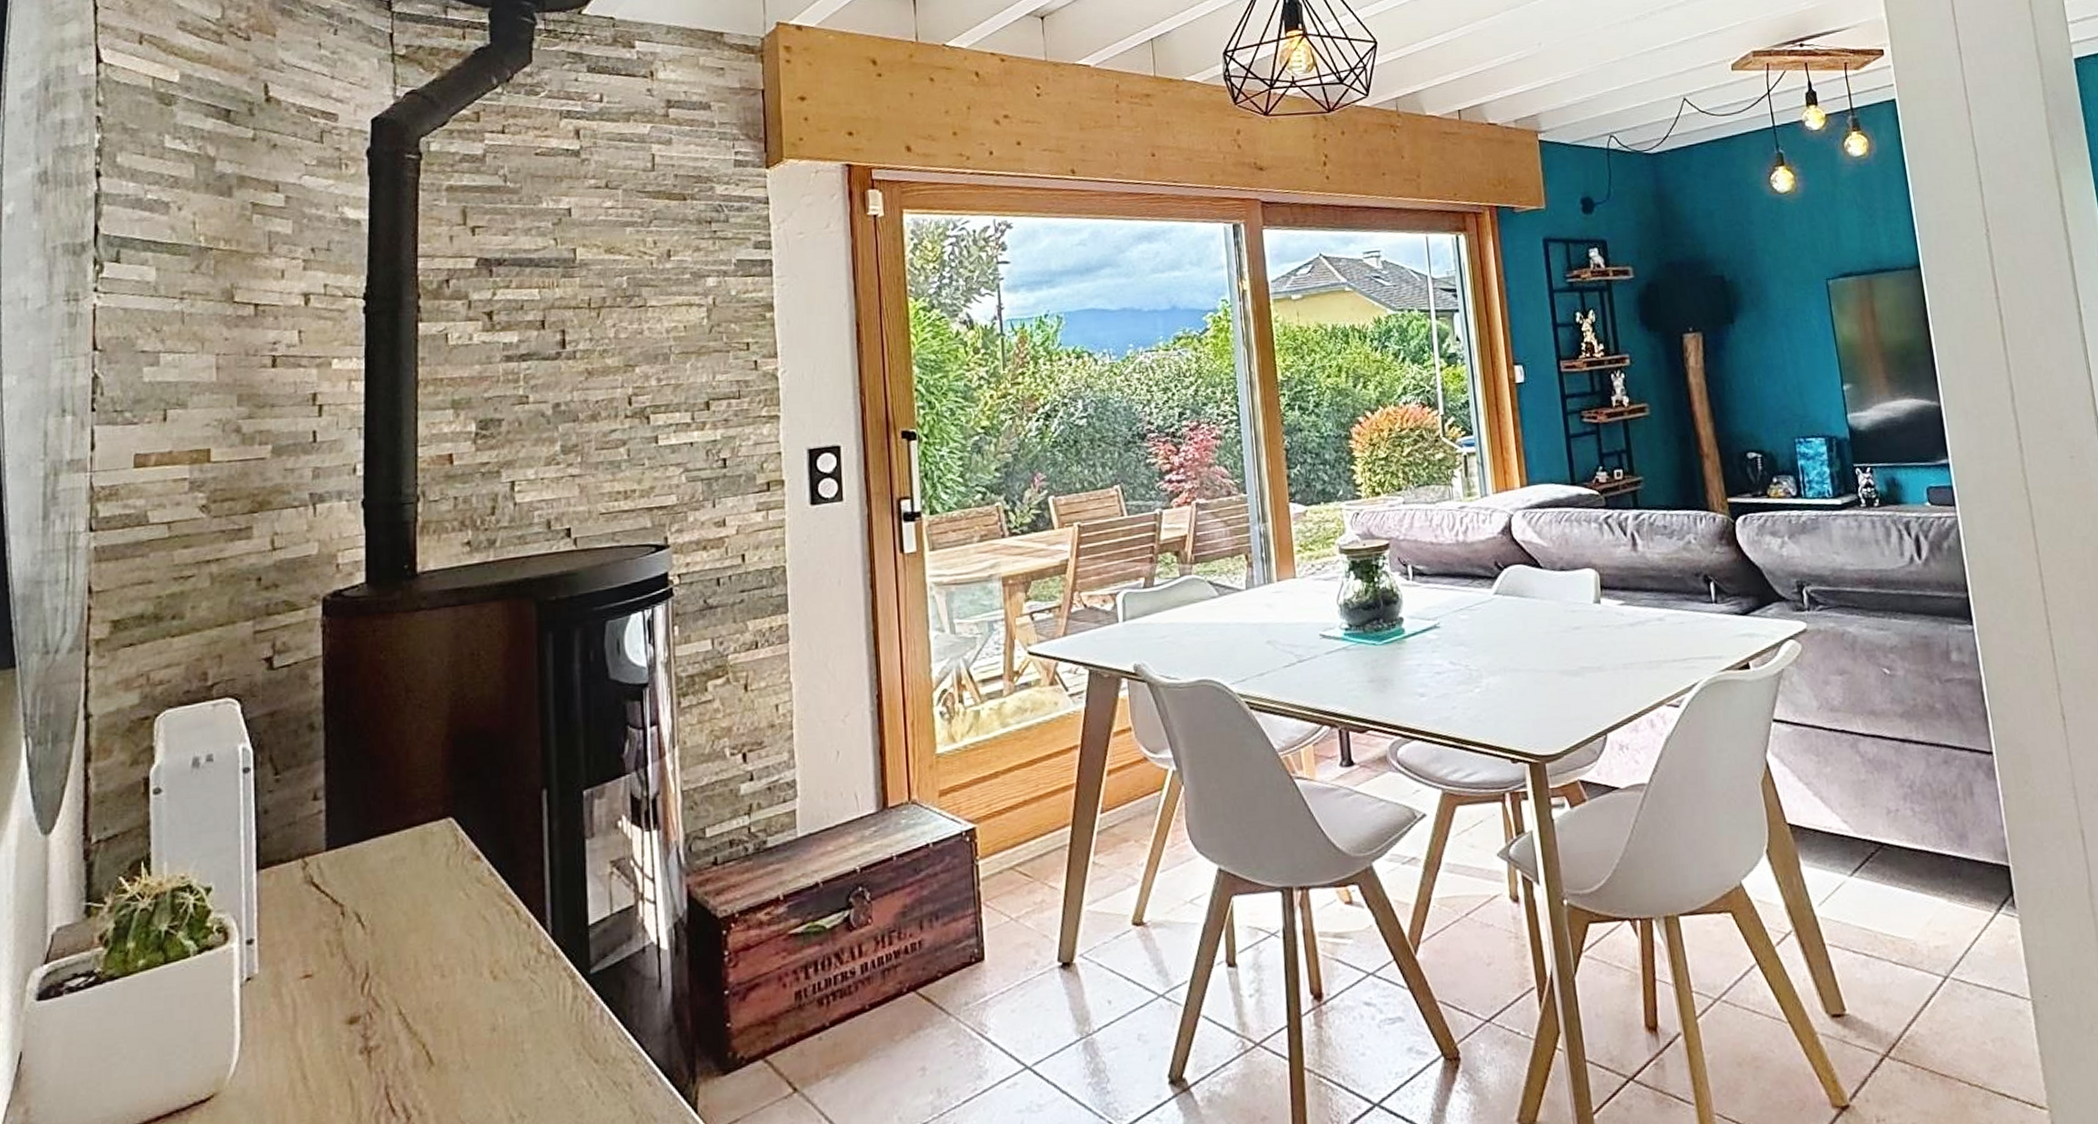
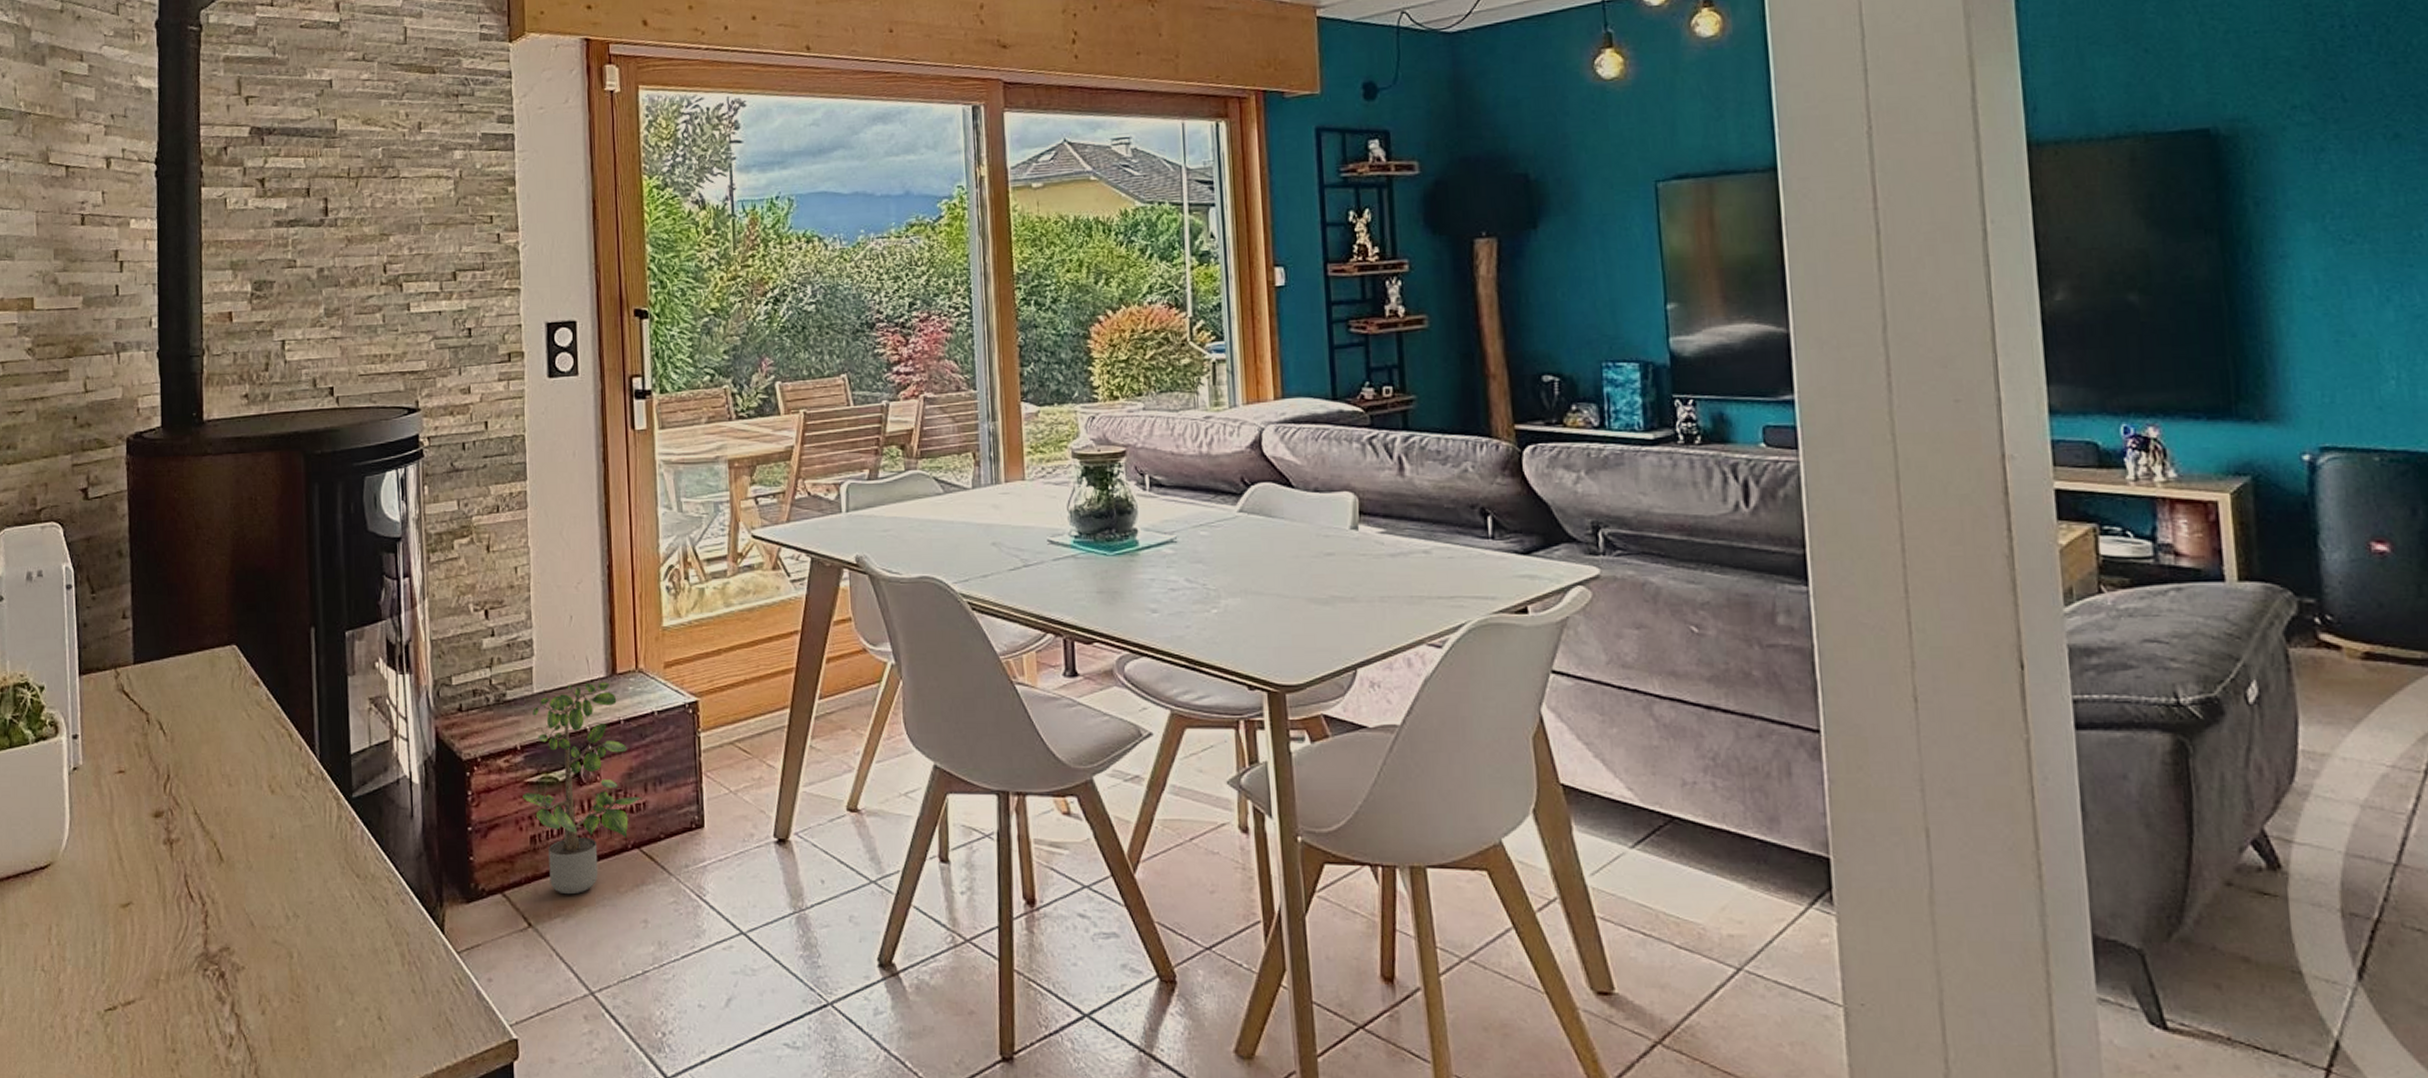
potted plant: none [786,812,918,1052] -> present [523,676,642,895]

